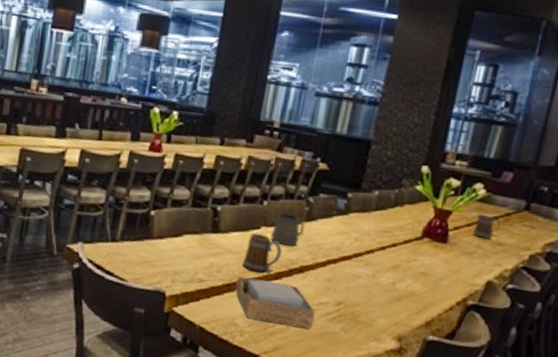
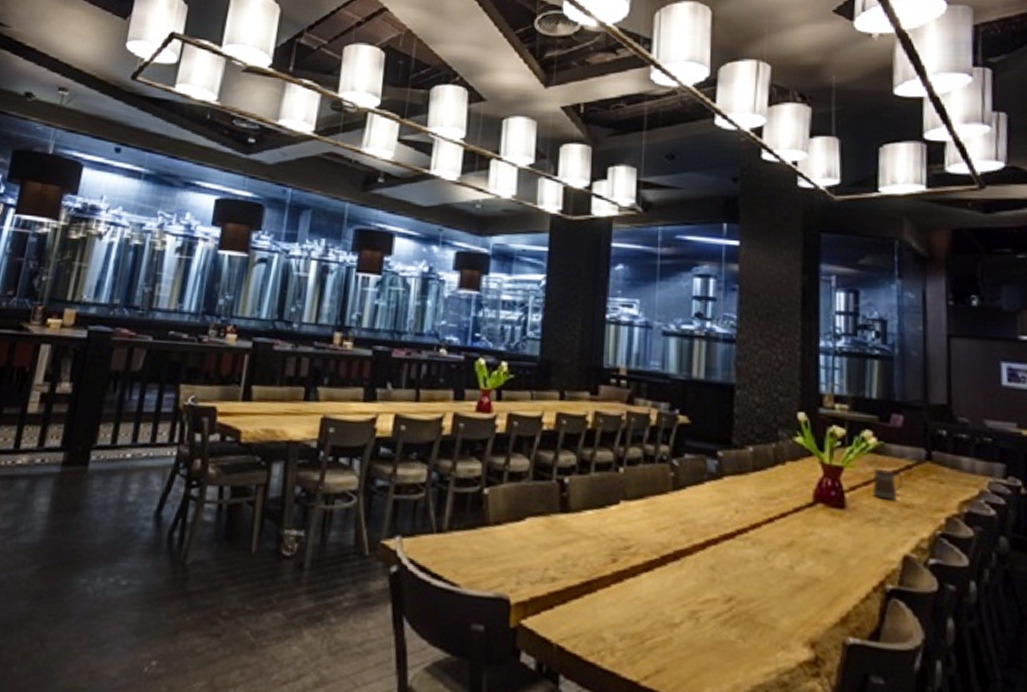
napkin holder: present [235,276,316,330] -> none [598,570,702,639]
beer mug: present [243,233,282,274] -> none [603,509,649,565]
beer mug: present [270,212,305,247] -> none [632,480,672,526]

